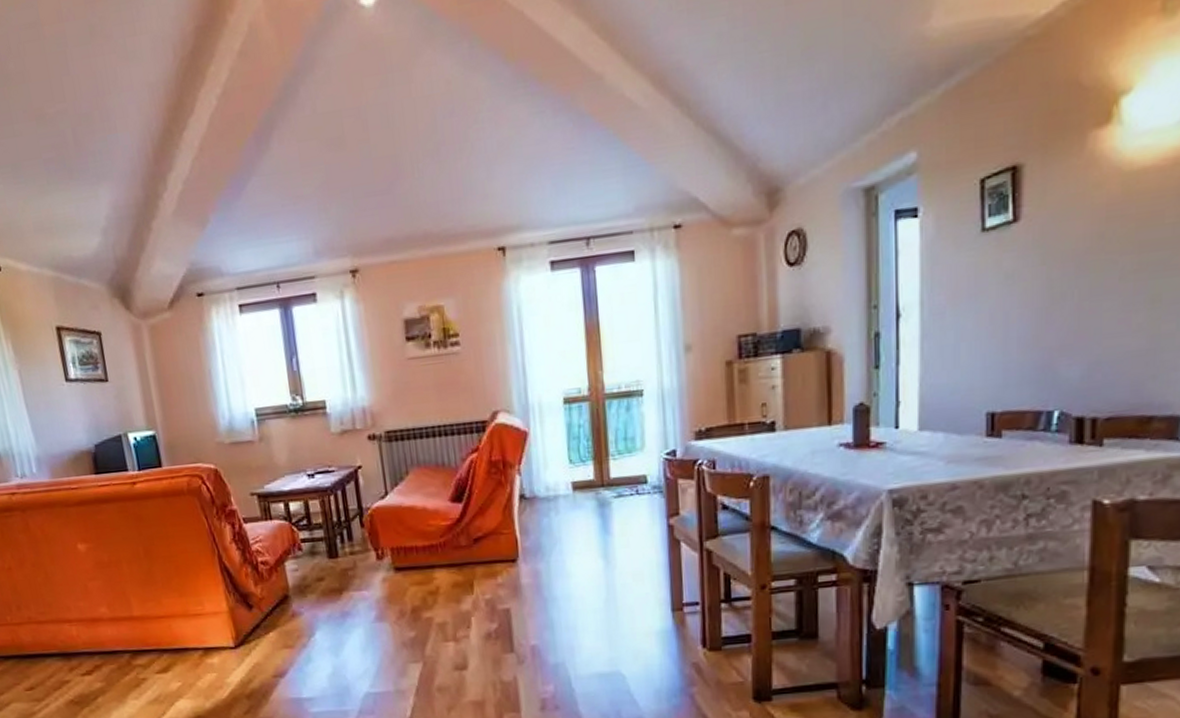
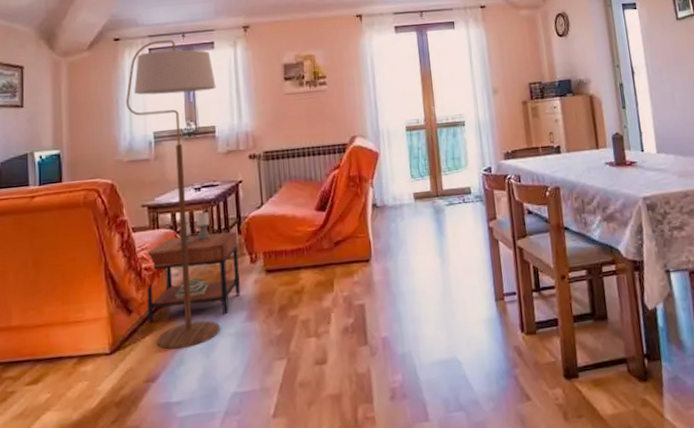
floor lamp: none [219,292,348,647] -> present [125,40,220,350]
side table: none [260,502,368,619] -> present [146,212,241,323]

